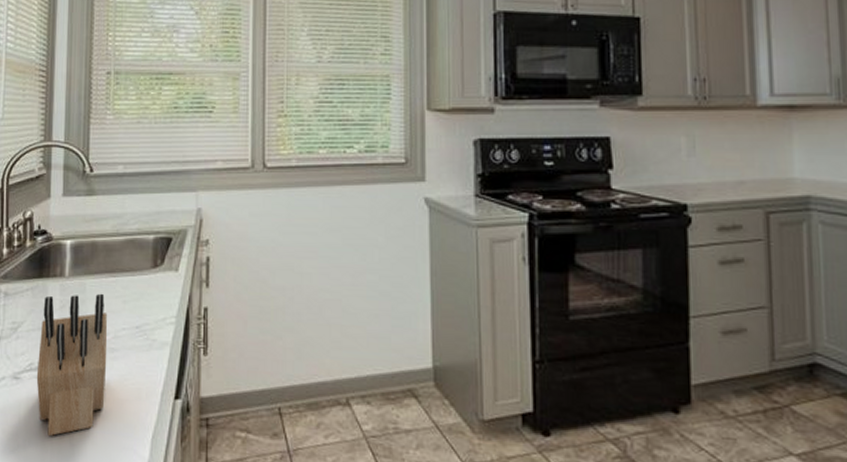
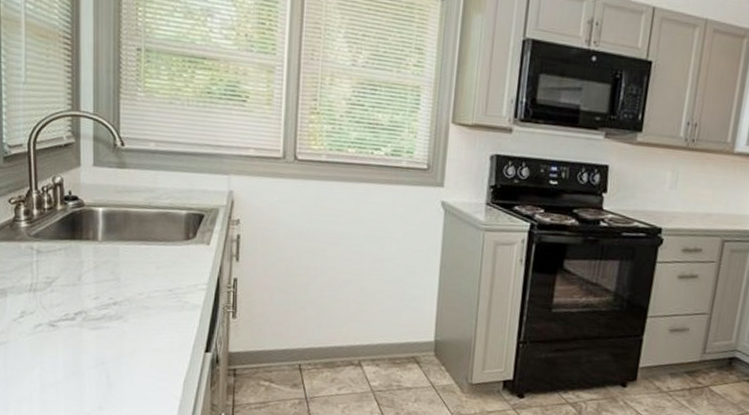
knife block: present [36,293,108,436] -> none [72,256,142,376]

